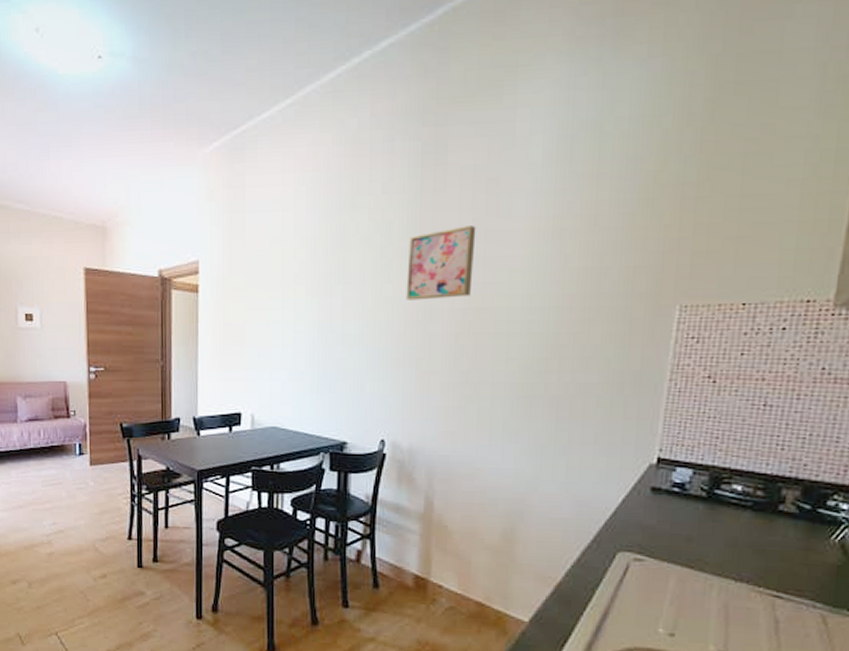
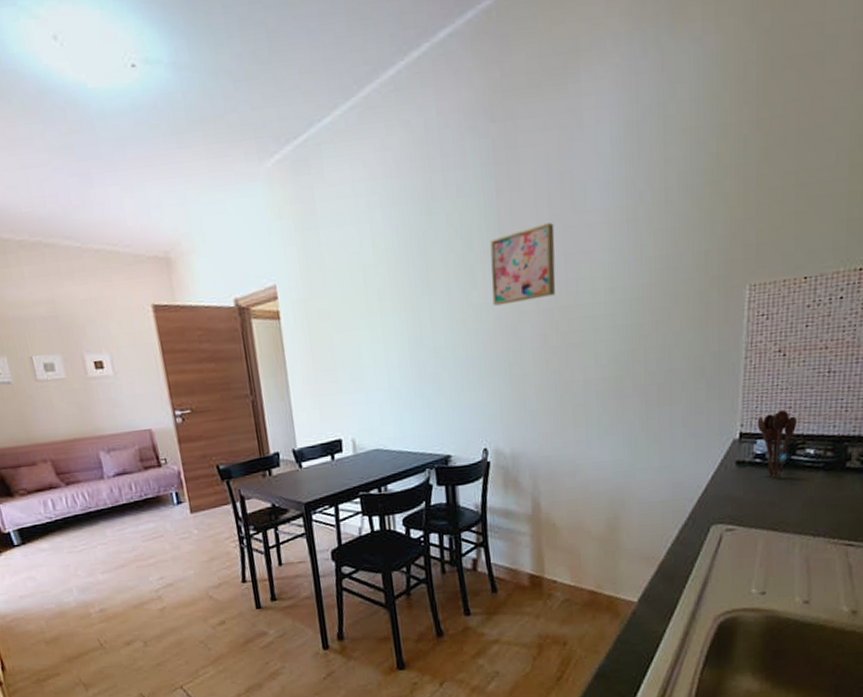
utensil holder: none [677,439,725,511] -> present [757,410,798,479]

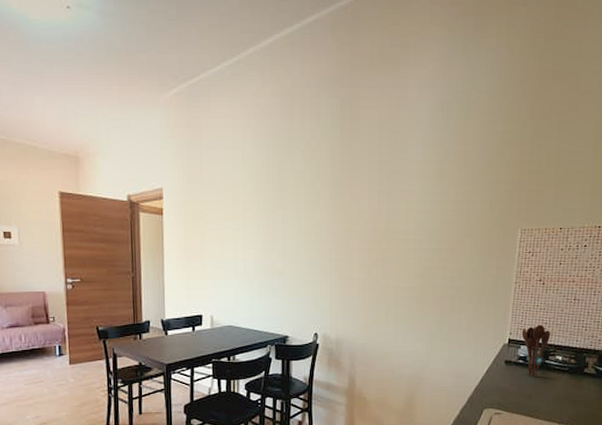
wall art: present [489,223,556,306] -> none [331,166,382,223]

